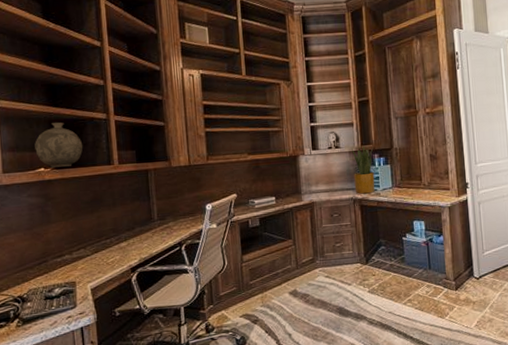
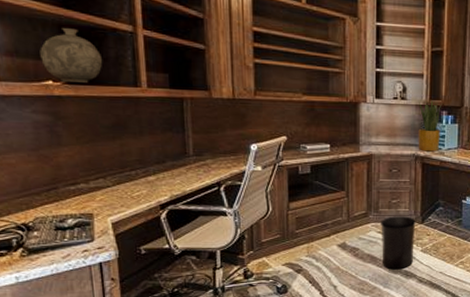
waste bin: none [327,258,362,313] -> present [381,216,416,270]

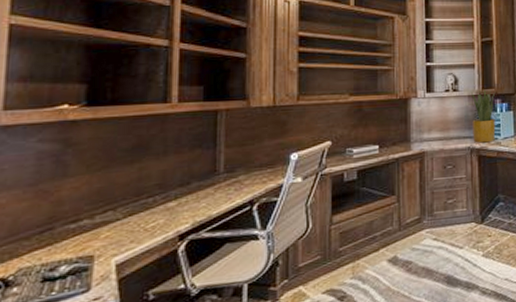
decorative vase: present [40,27,103,83] -> none [58,47,131,104]
waste bin: present [381,216,416,270] -> none [436,217,475,283]

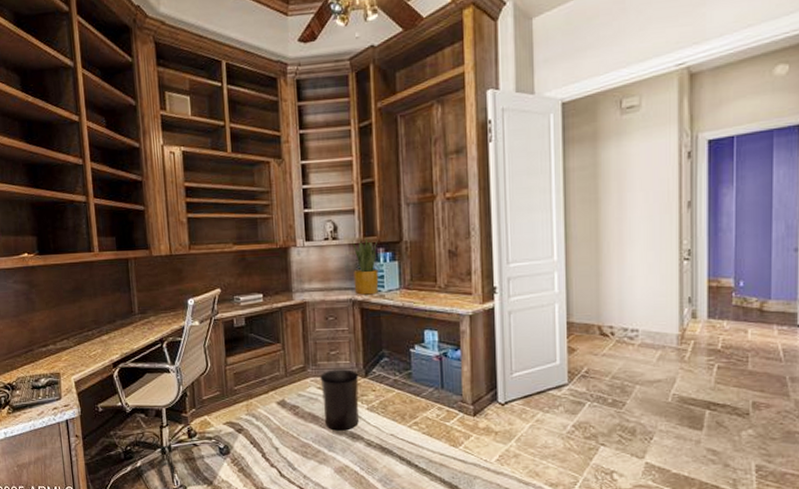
waste bin: none [436,217,475,283] -> present [320,369,359,431]

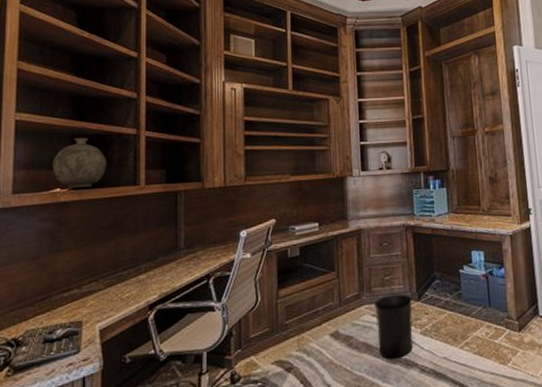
decorative vase: none [18,204,64,253] -> present [52,137,107,188]
planter: present [352,237,379,295] -> none [404,166,430,220]

